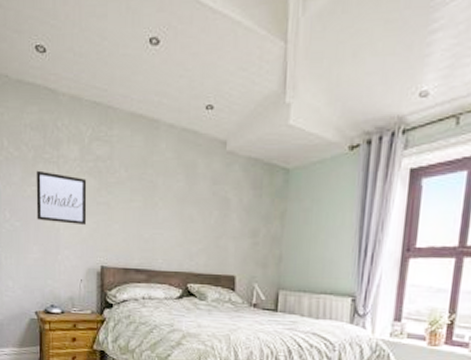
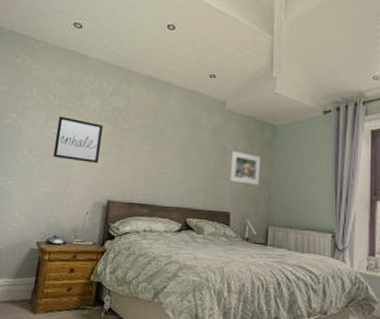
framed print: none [234,203,271,244] -> present [229,150,261,185]

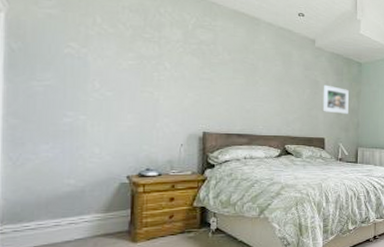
wall art: present [53,116,104,164] -> none [133,47,190,97]

